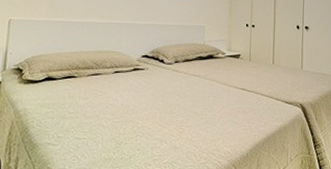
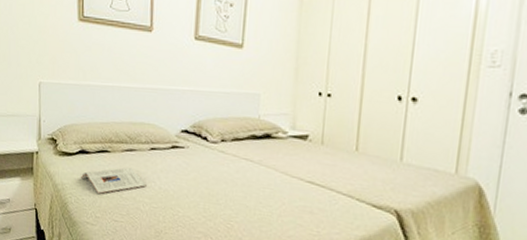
magazine: none [44,90,110,115] -> present [80,168,147,194]

